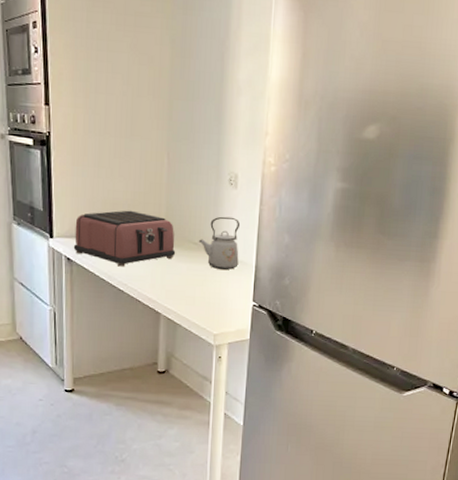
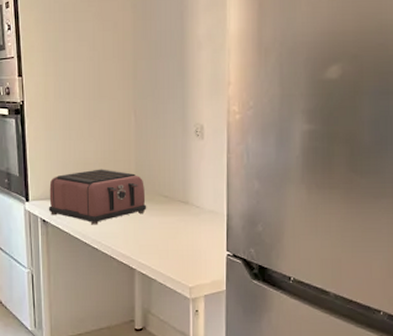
kettle: present [198,216,241,270] -> none [168,167,210,221]

